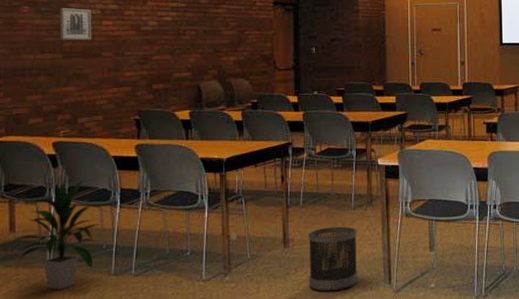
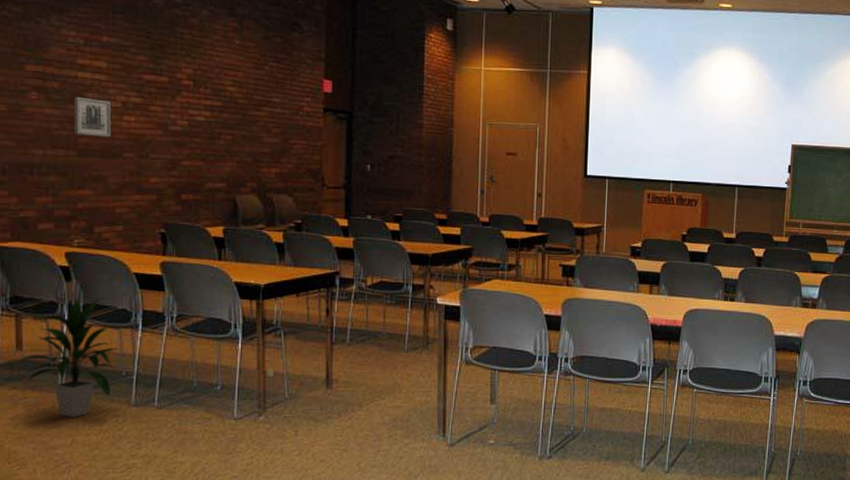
wastebasket: present [308,226,358,292] -> none [353,370,410,441]

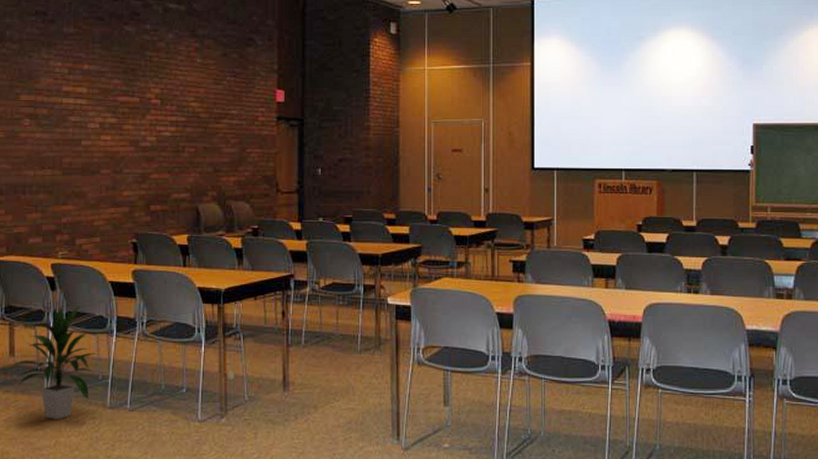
wall art: present [73,96,112,138] -> none [59,120,91,157]

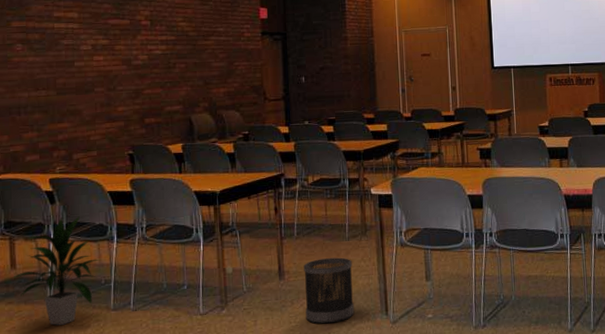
wastebasket: none [310,371,363,444] -> present [303,257,355,324]

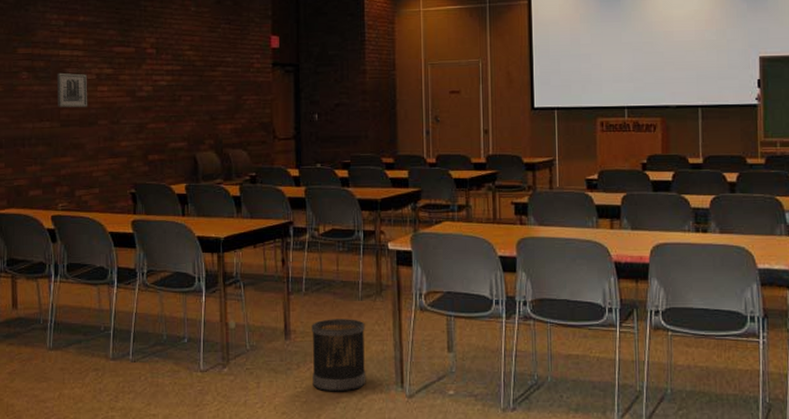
indoor plant: present [10,216,100,326] -> none [12,257,100,371]
wall art: none [51,44,84,77] -> present [56,72,88,108]

